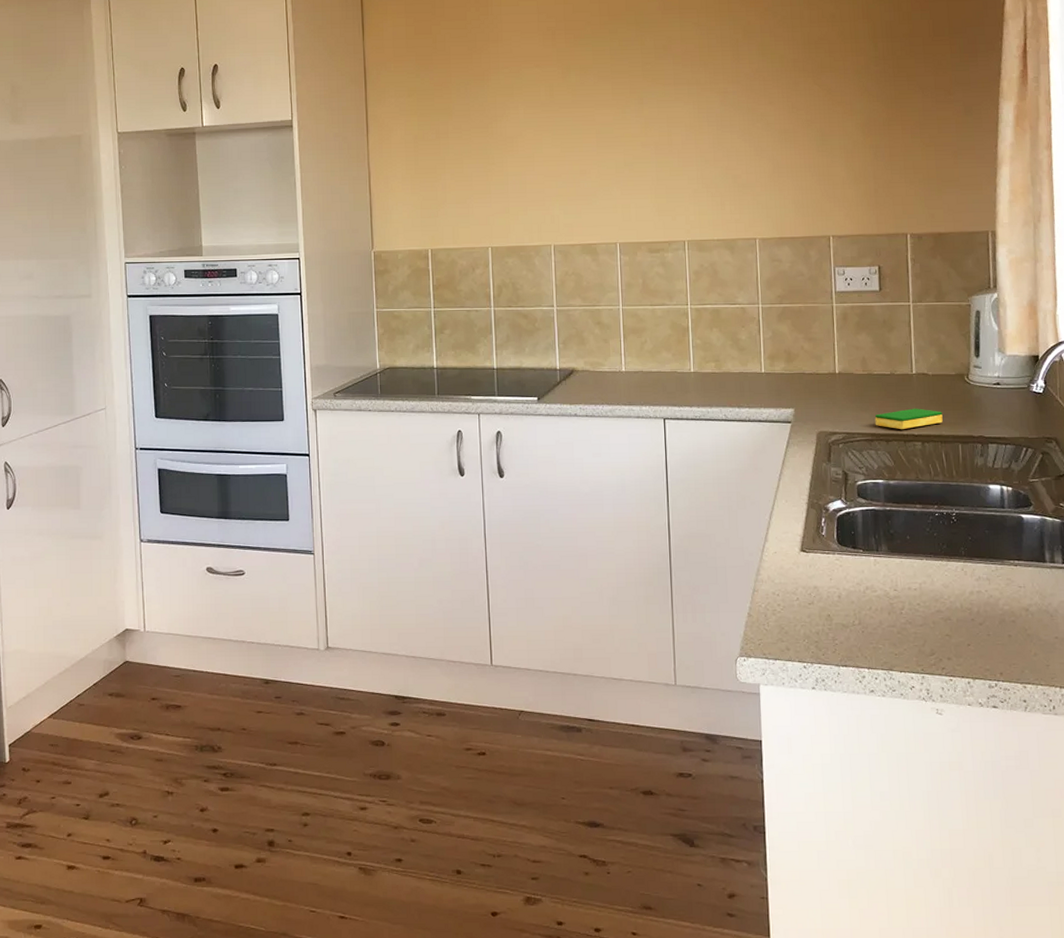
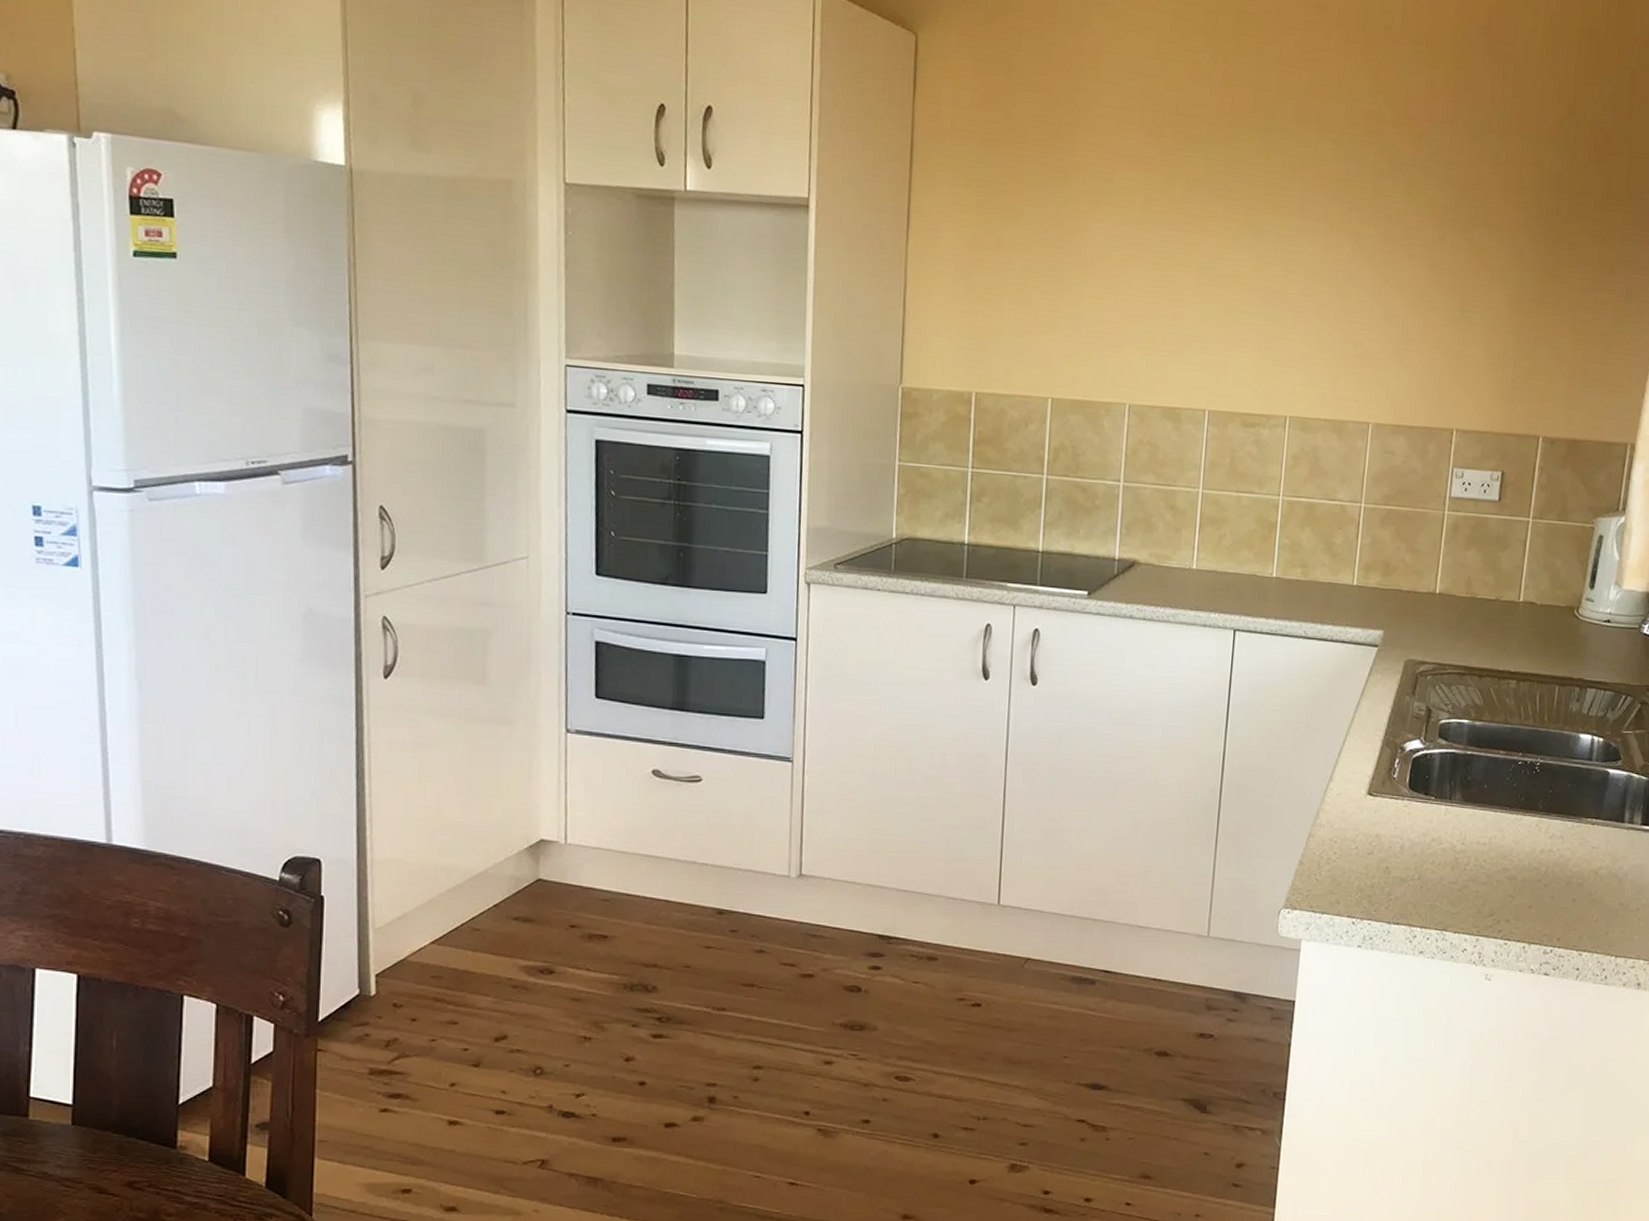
dish sponge: present [874,408,943,429] -> none [1470,641,1544,664]

